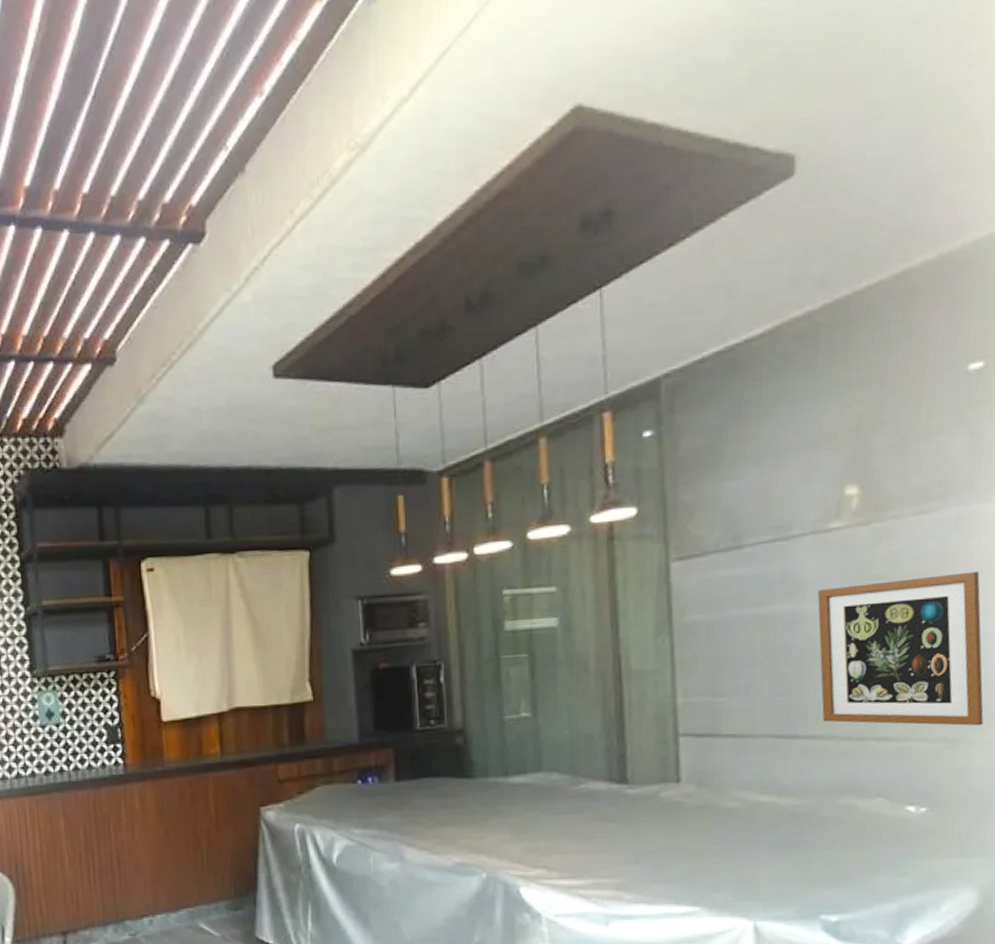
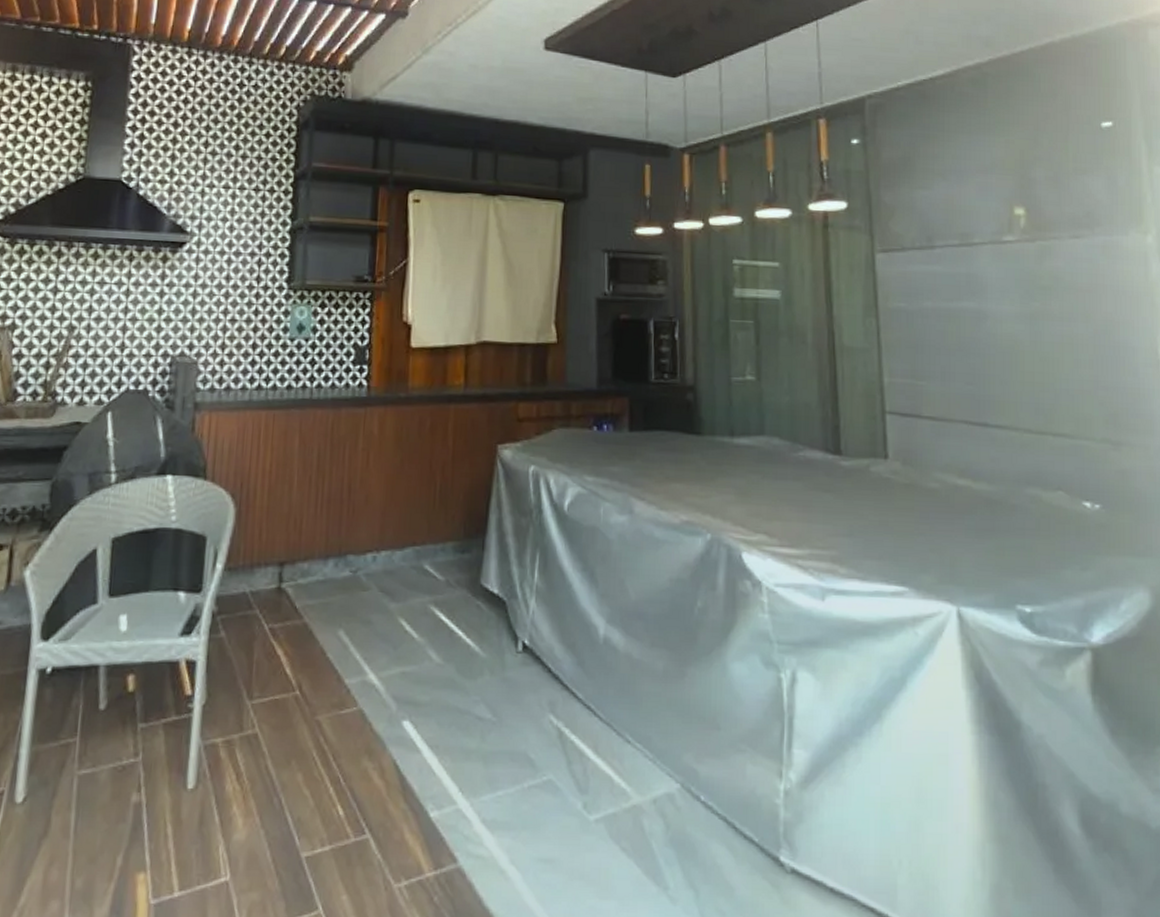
wall art: present [817,571,984,726] -> none [998,292,1140,431]

